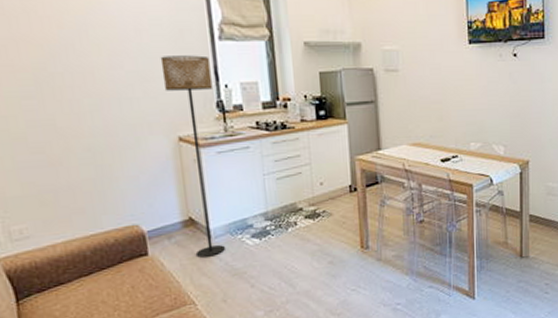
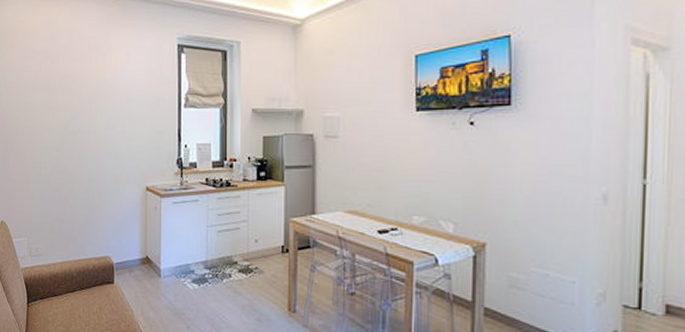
floor lamp: present [160,55,225,258] -> none [140,120,176,294]

